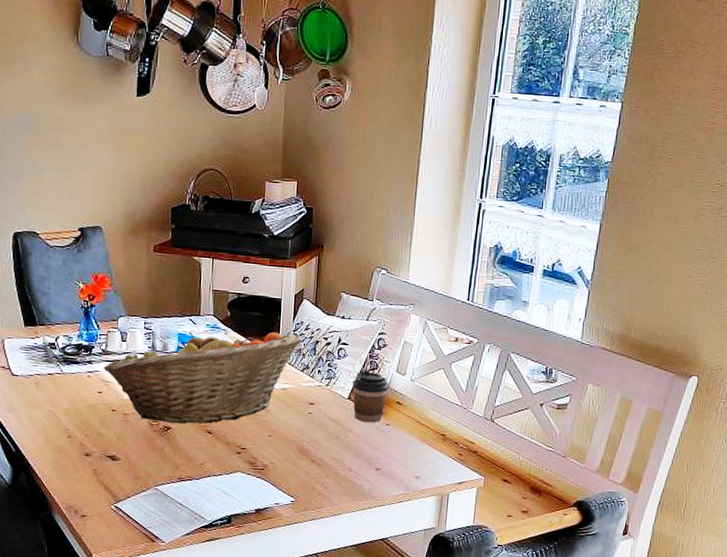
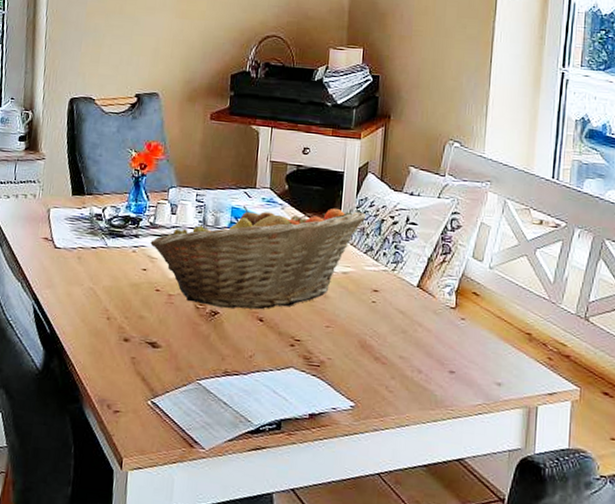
coffee cup: present [352,369,389,423] -> none [422,253,465,316]

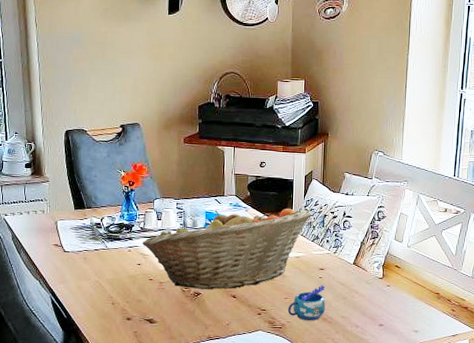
mug: none [329,311,379,360] -> present [287,285,326,321]

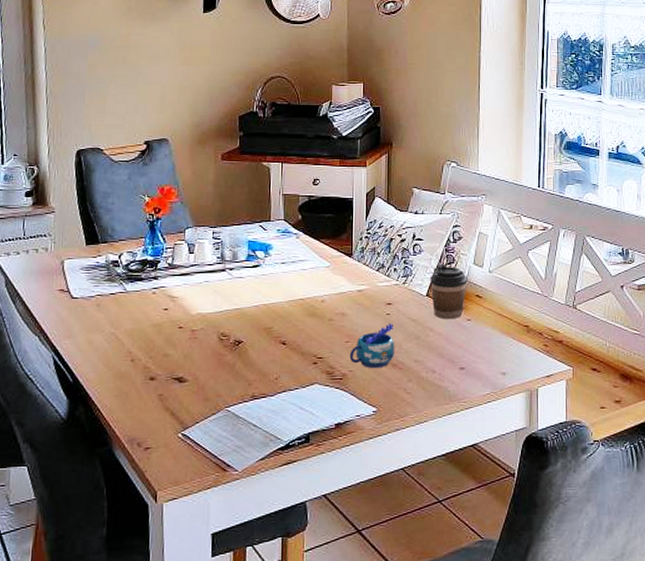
fruit basket: present [142,209,313,290] -> none [170,233,377,337]
coffee cup: none [357,238,389,285] -> present [430,263,468,320]

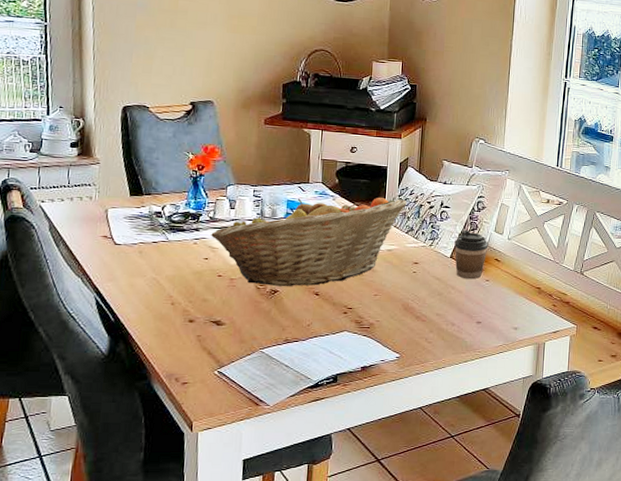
fruit basket: none [170,233,377,337] -> present [211,198,408,287]
mug: present [349,323,395,369] -> none [377,280,420,320]

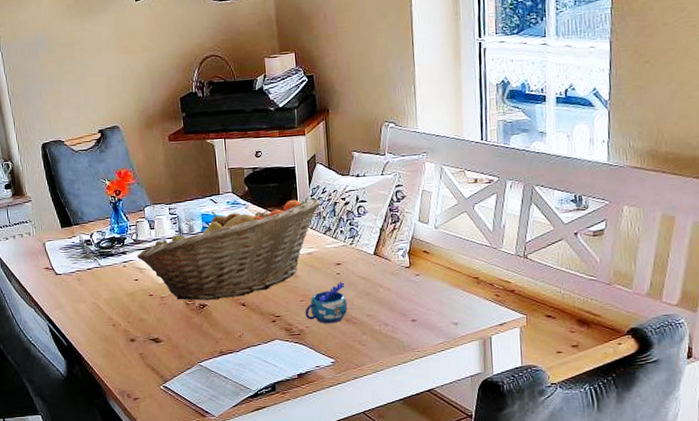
mug: none [377,280,420,320] -> present [305,281,348,324]
coffee cup: present [454,229,488,280] -> none [376,223,414,276]

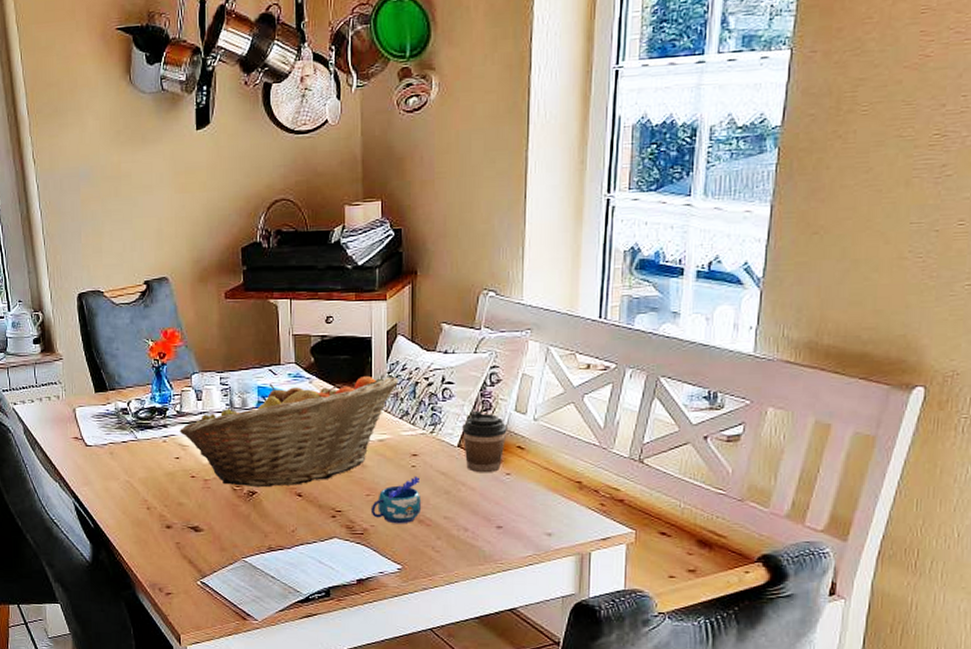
coffee cup: none [376,223,414,276] -> present [462,410,507,473]

